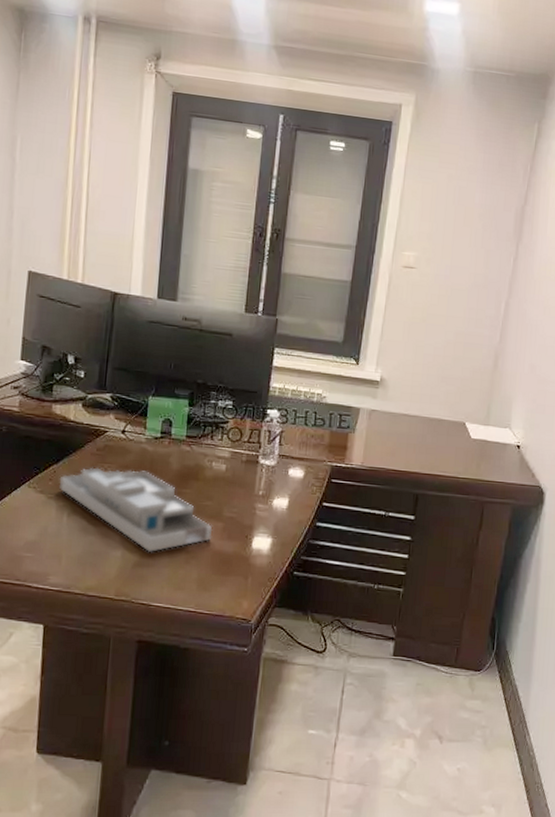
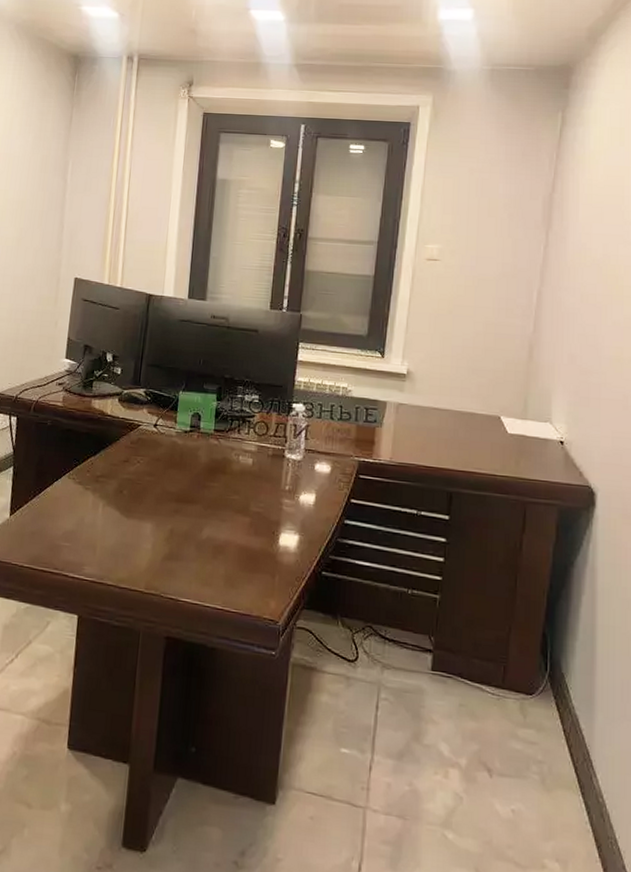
desk organizer: present [59,467,213,552] -> none [96,459,240,546]

